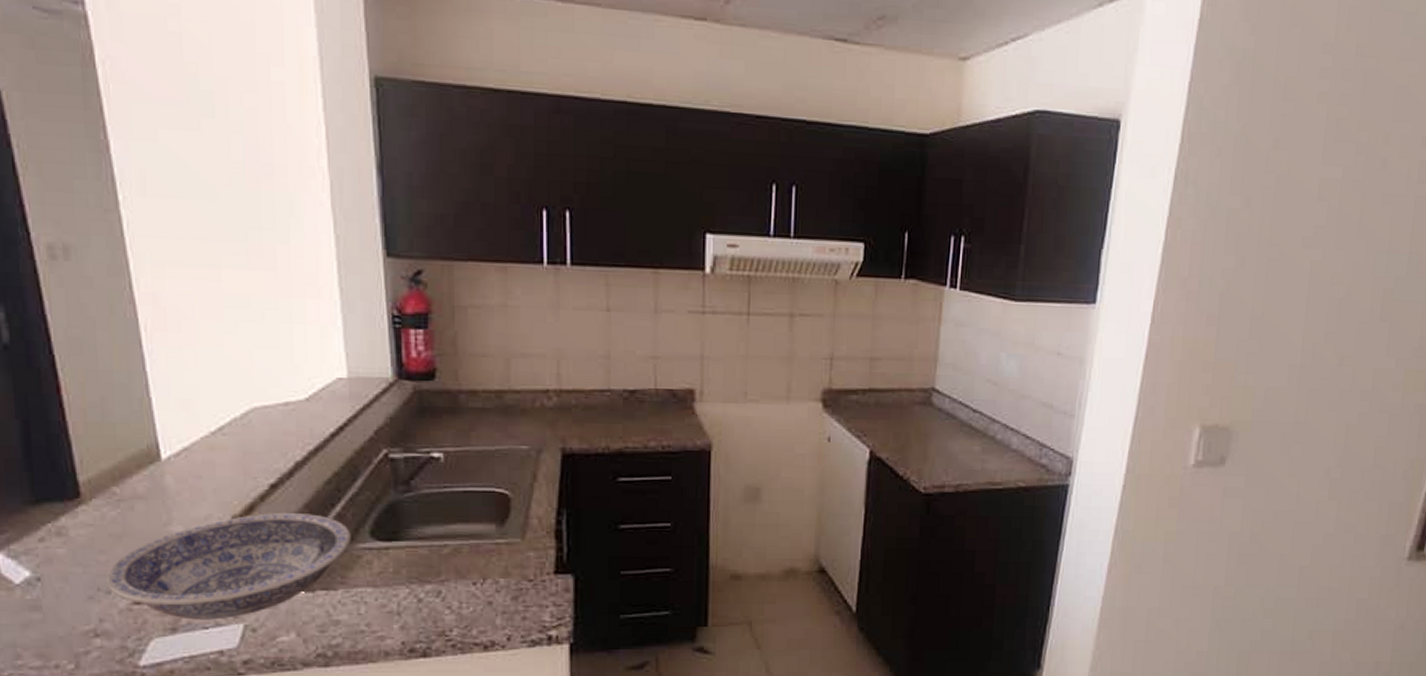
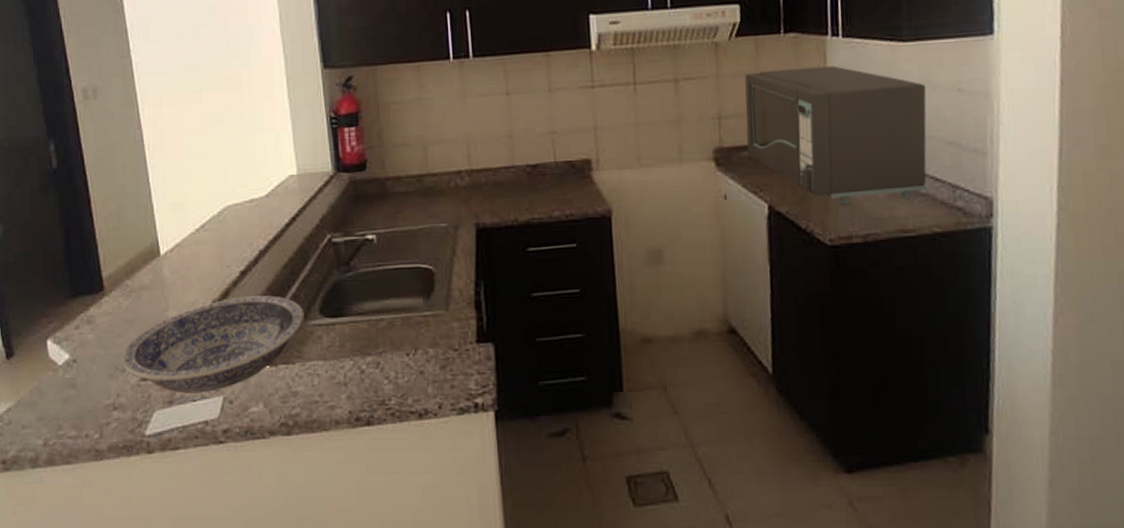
microwave: none [856,315,1029,456] -> present [744,66,927,205]

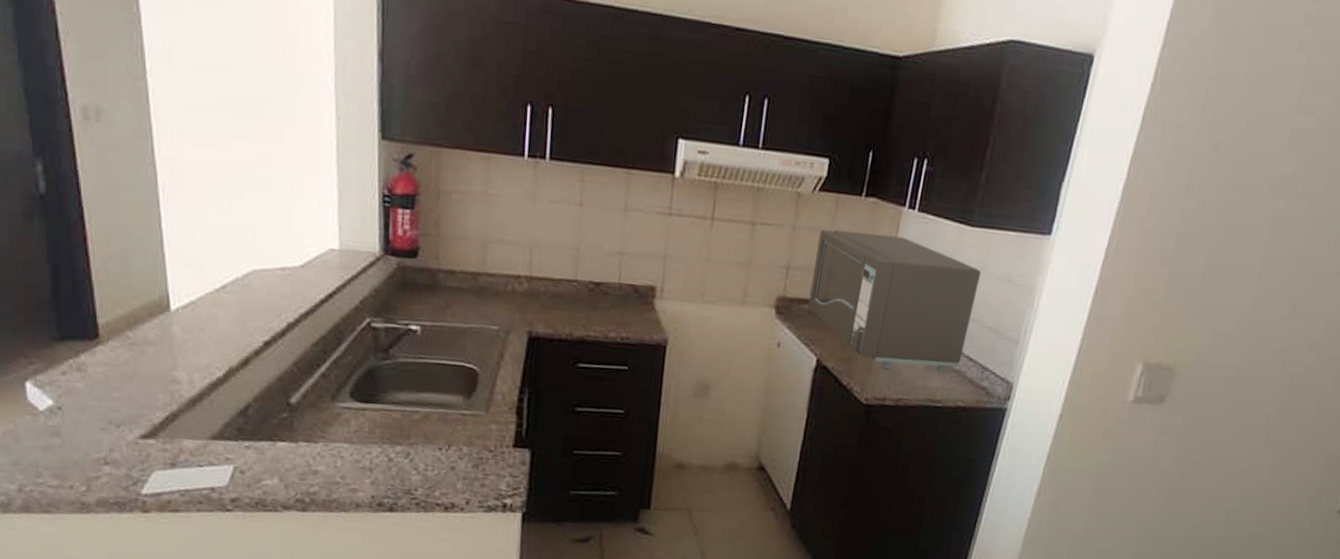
bowl: present [122,296,305,393] -> none [118,367,333,460]

